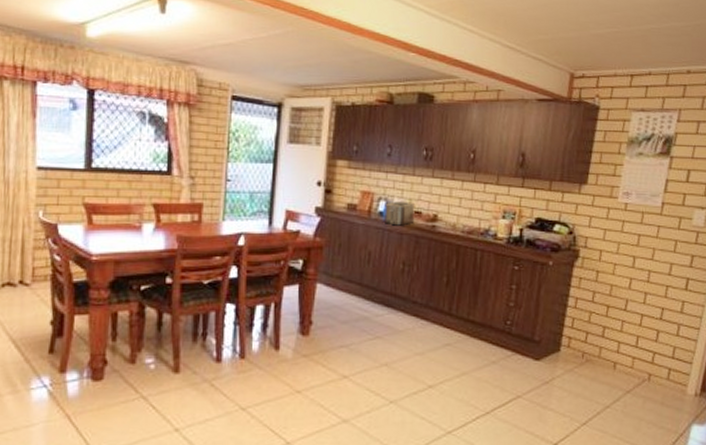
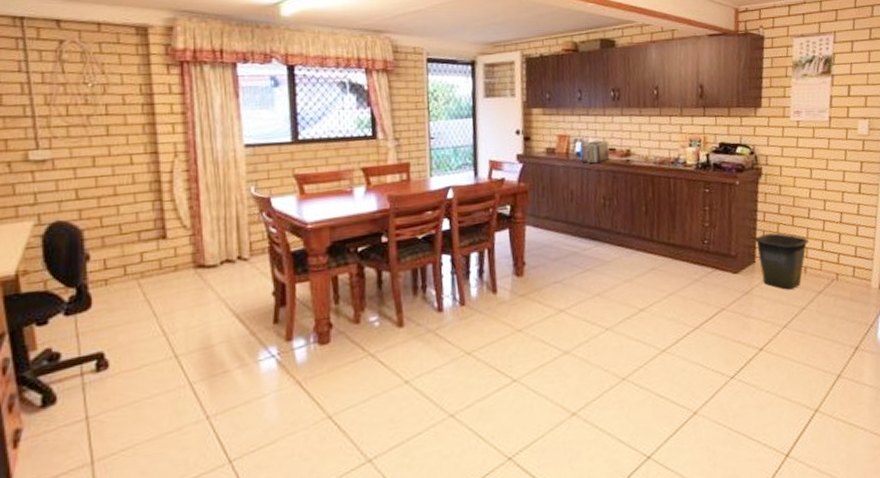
waste bin: none [562,322,622,385] -> present [754,233,809,290]

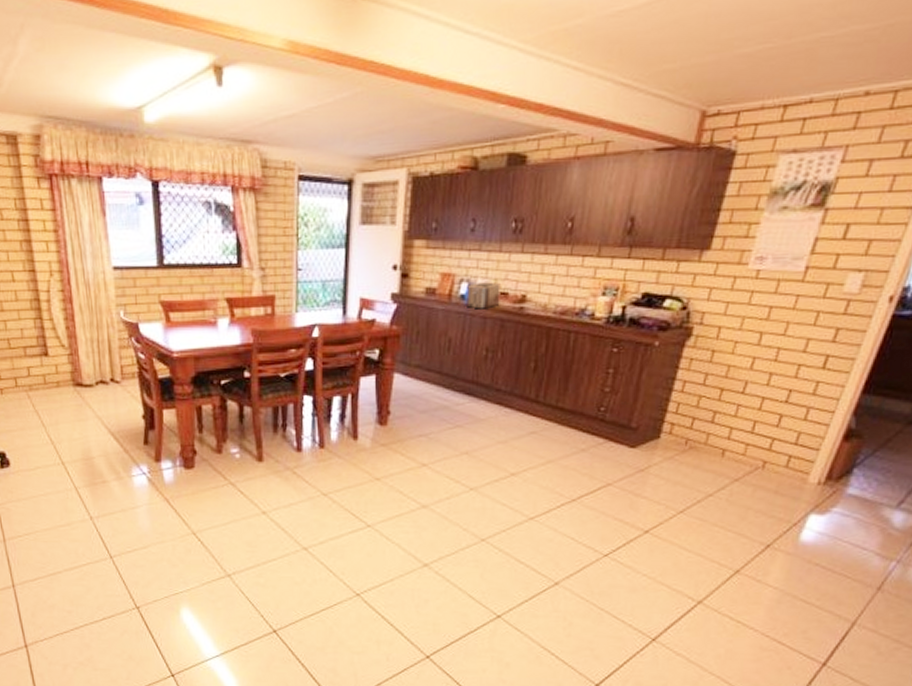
waste bin: present [754,233,809,290] -> none [664,407,736,472]

